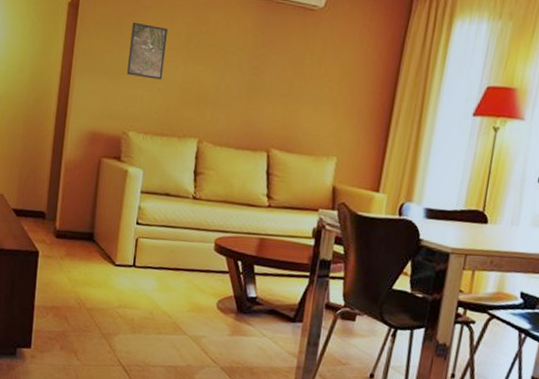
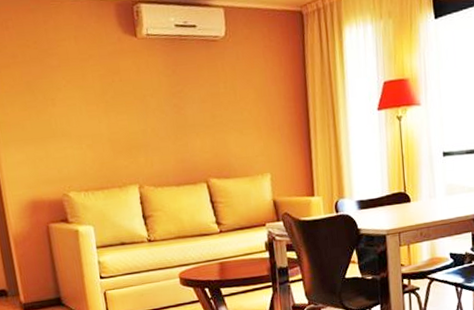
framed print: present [127,22,168,80] -> none [44,84,88,138]

